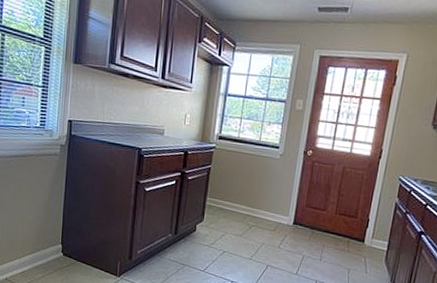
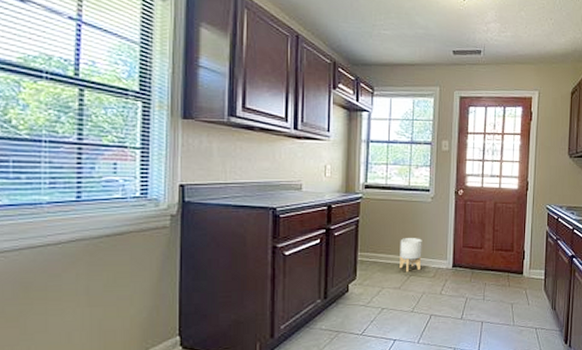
planter: none [243,190,267,223] -> present [400,238,422,273]

